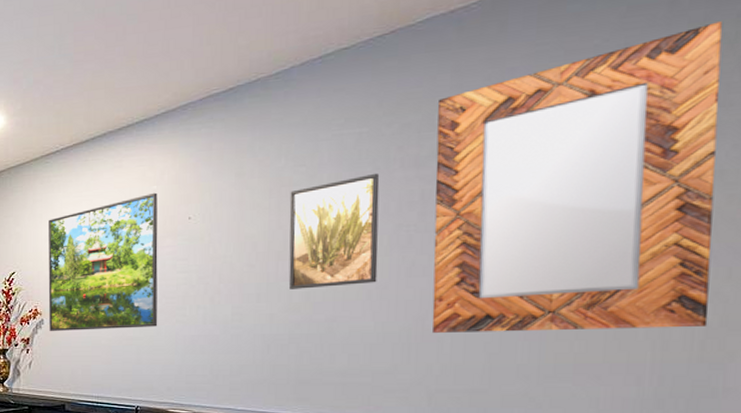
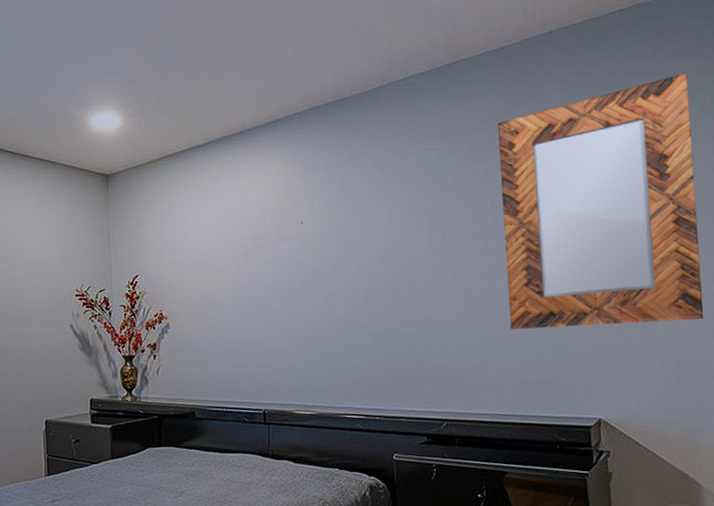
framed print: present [48,192,158,331] -> none [170,197,280,336]
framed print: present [288,173,380,289] -> none [387,185,464,291]

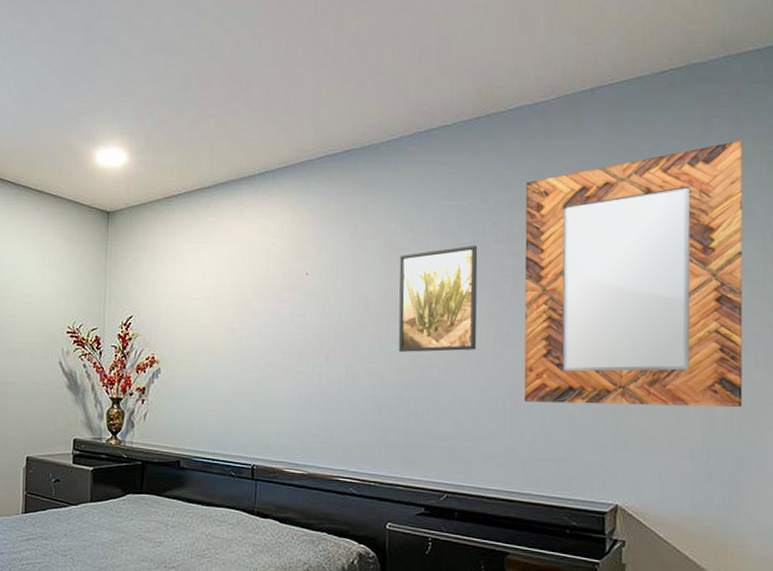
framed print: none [387,185,464,291] -> present [398,245,478,352]

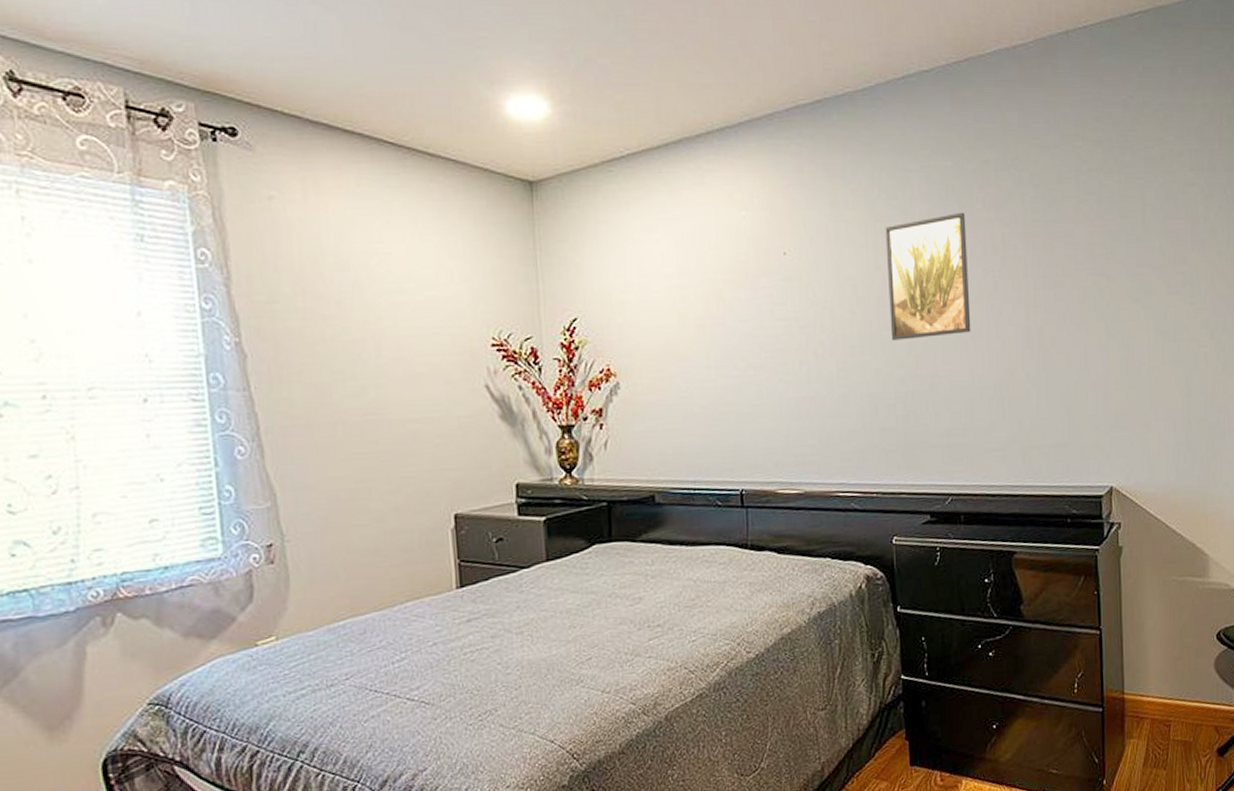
home mirror: present [524,141,743,408] -> none [1010,92,1215,386]

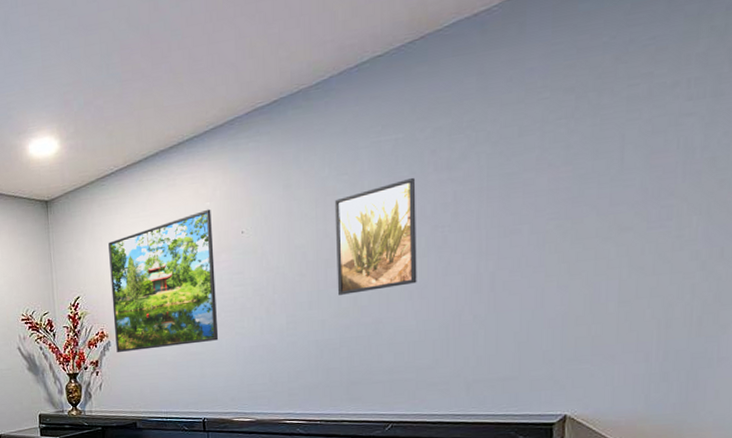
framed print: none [617,219,759,398] -> present [108,209,219,352]

